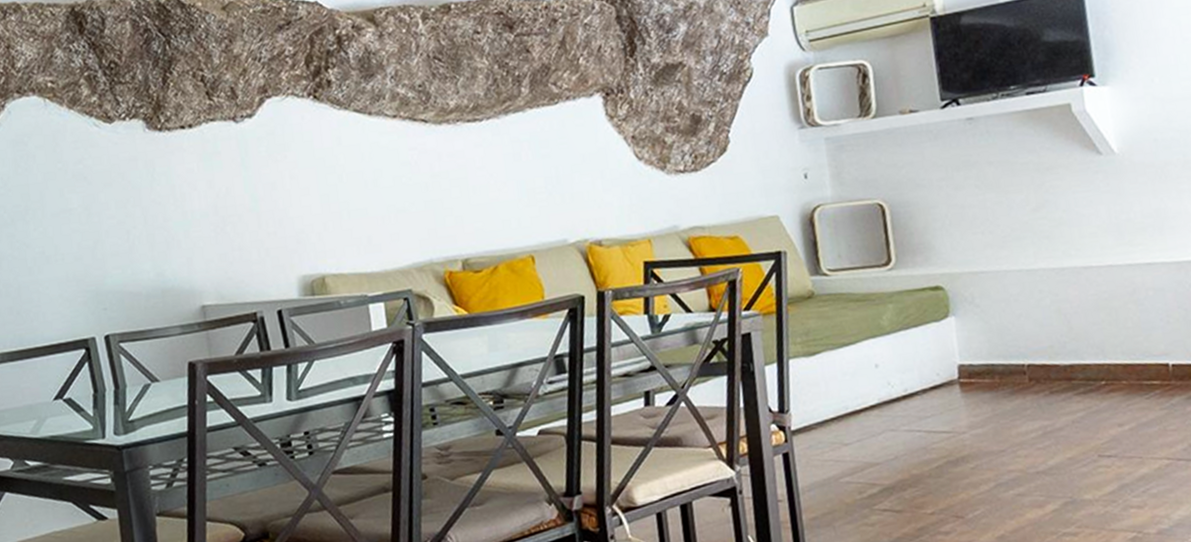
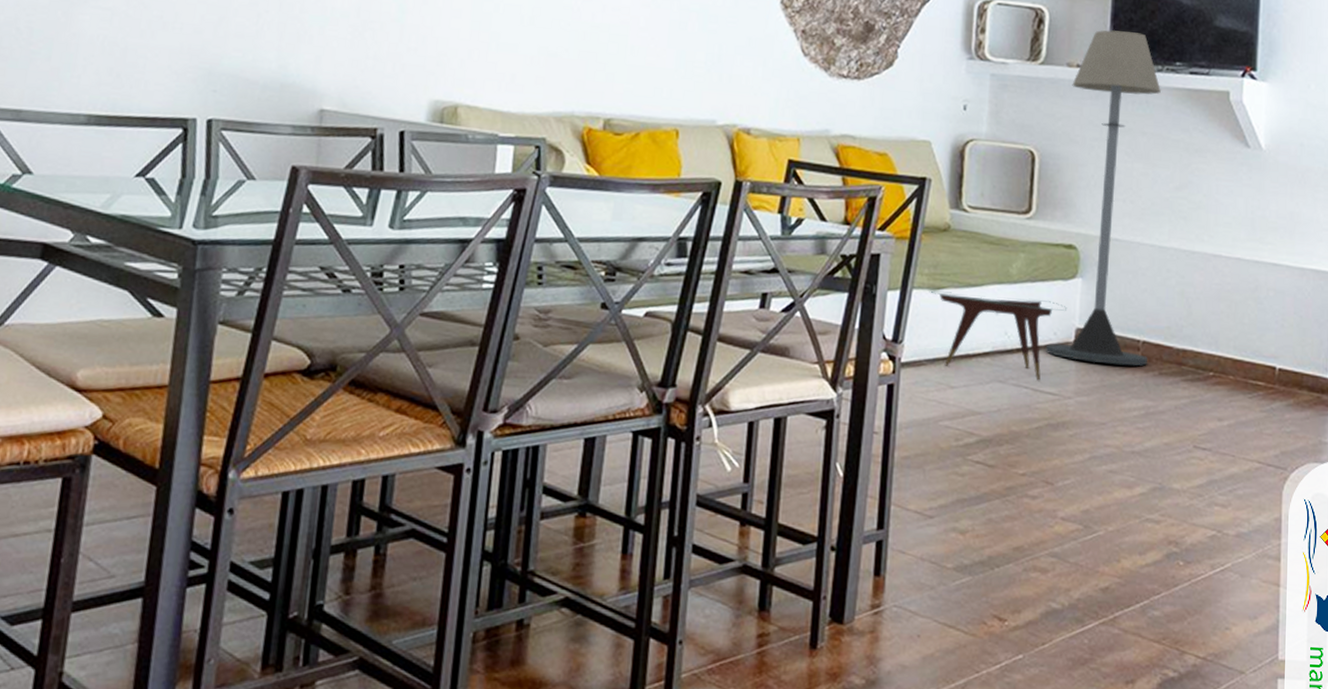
side table: none [805,344,946,426] -> present [929,290,1068,382]
floor lamp: none [908,65,1036,396] -> present [1045,30,1161,366]

